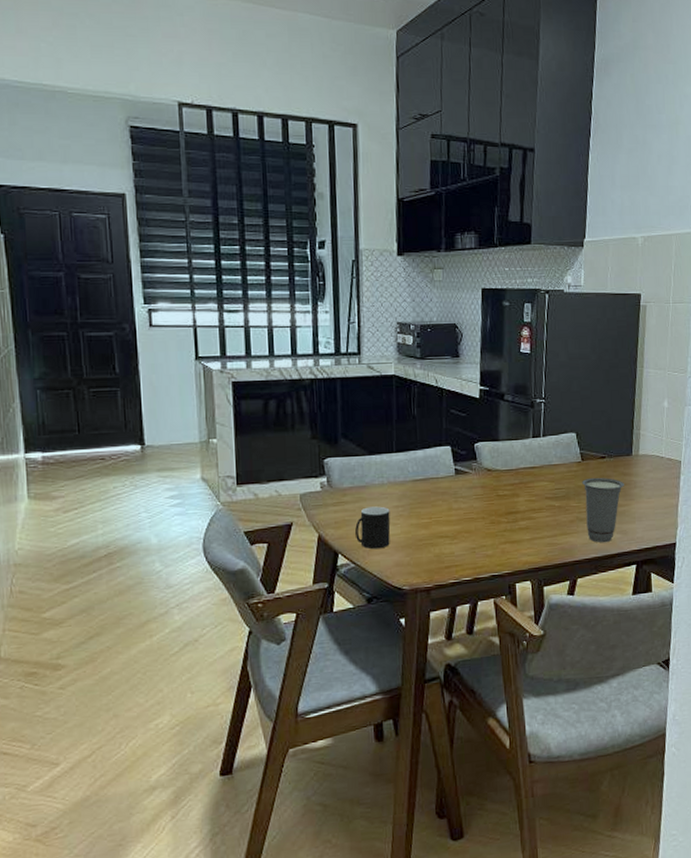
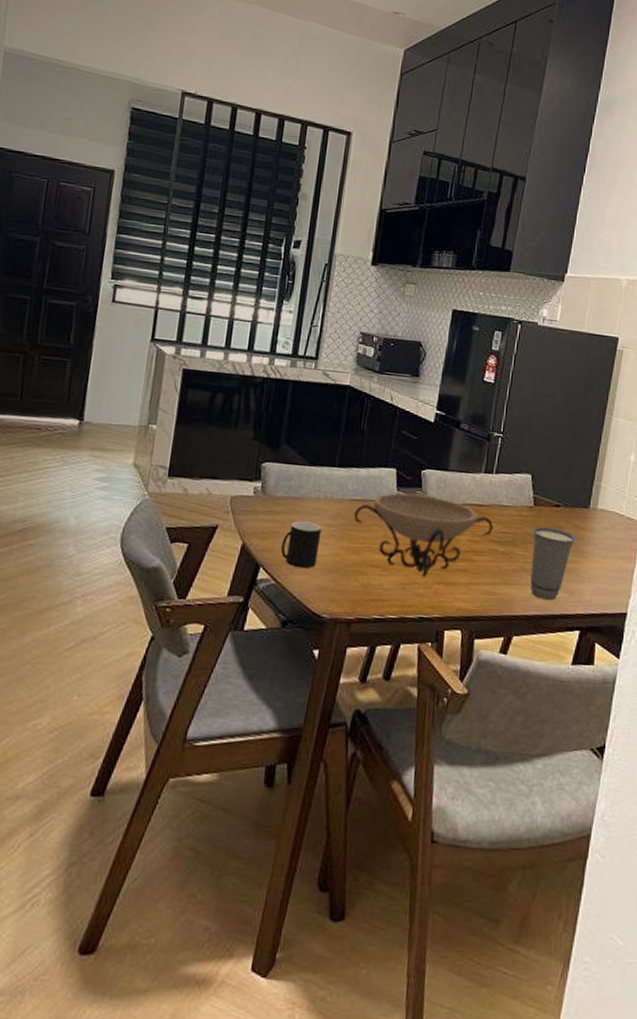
decorative bowl: none [417,466,547,540] -> present [353,493,493,577]

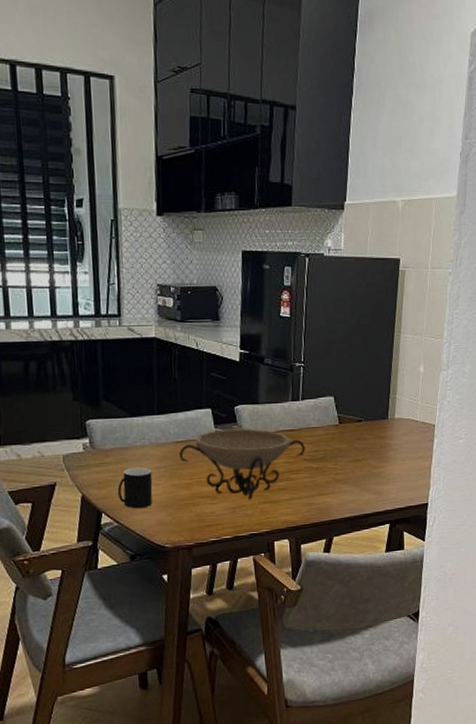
cup: present [530,525,577,601] -> none [339,440,380,503]

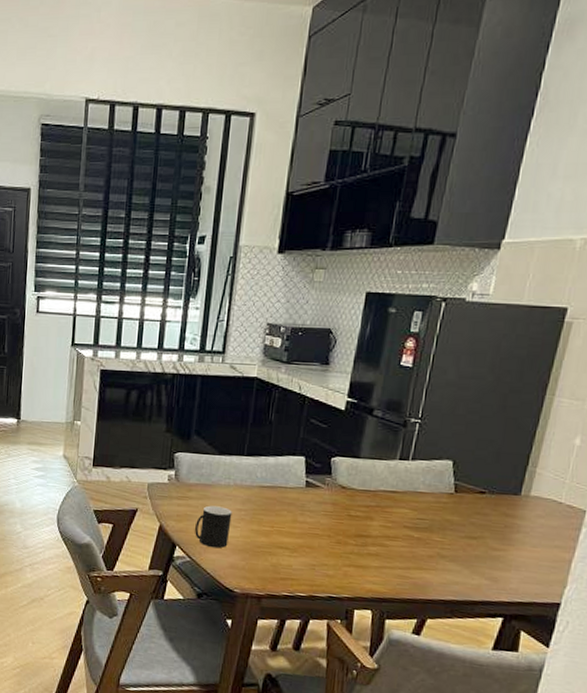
decorative bowl: present [179,428,305,500] -> none [262,480,408,560]

